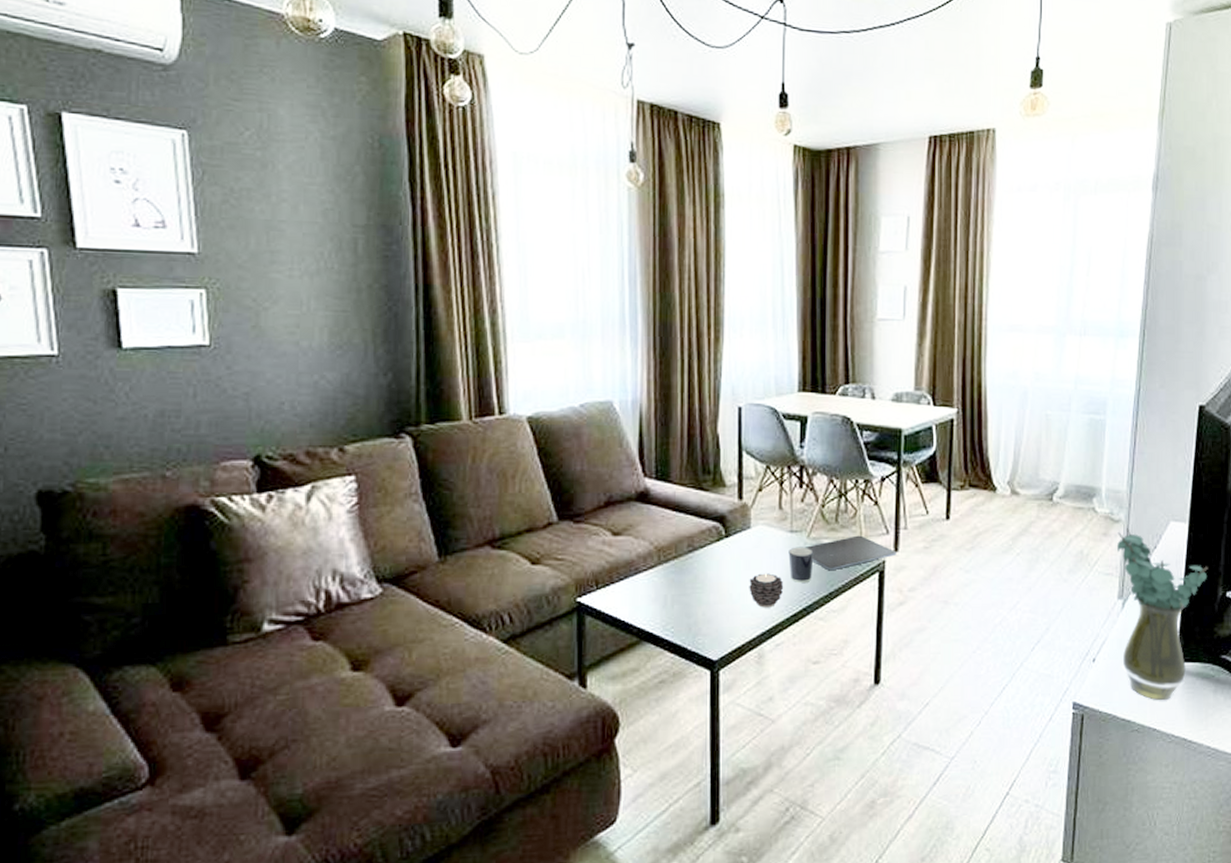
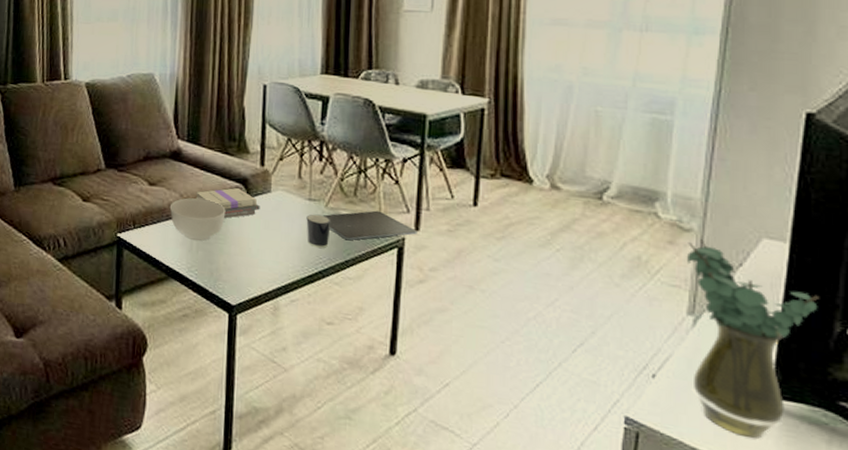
bowl: none [638,544,703,593] -> present [169,197,226,241]
books: none [668,526,740,564] -> present [195,187,260,219]
candle: present [749,573,784,608] -> none [267,233,301,266]

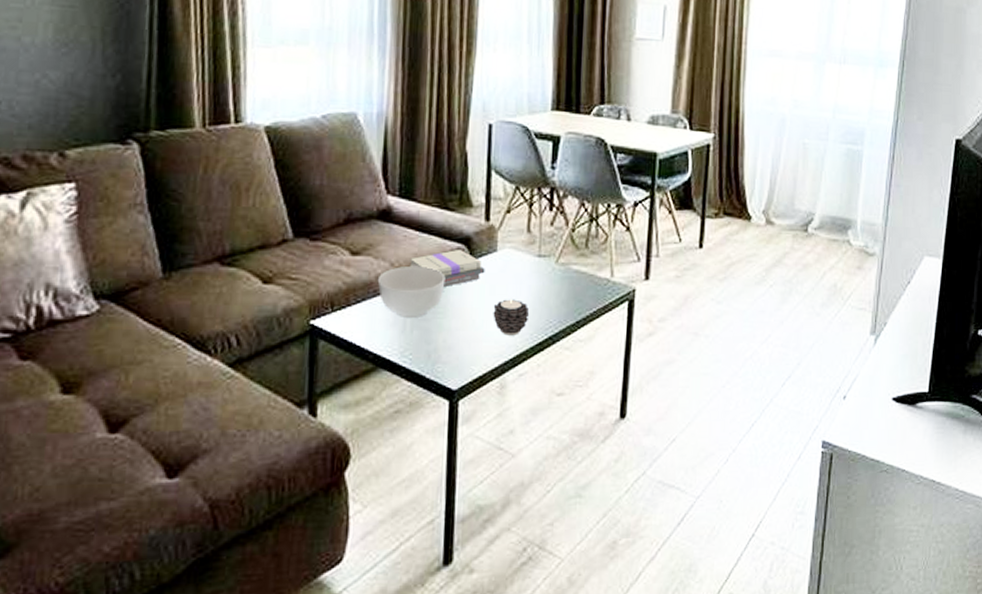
candle: none [267,233,301,266] -> present [493,299,530,336]
mug: present [306,214,331,249] -> none [535,272,562,311]
tablet: present [322,210,417,241] -> none [553,262,647,298]
vase: present [687,239,820,438] -> none [871,262,961,440]

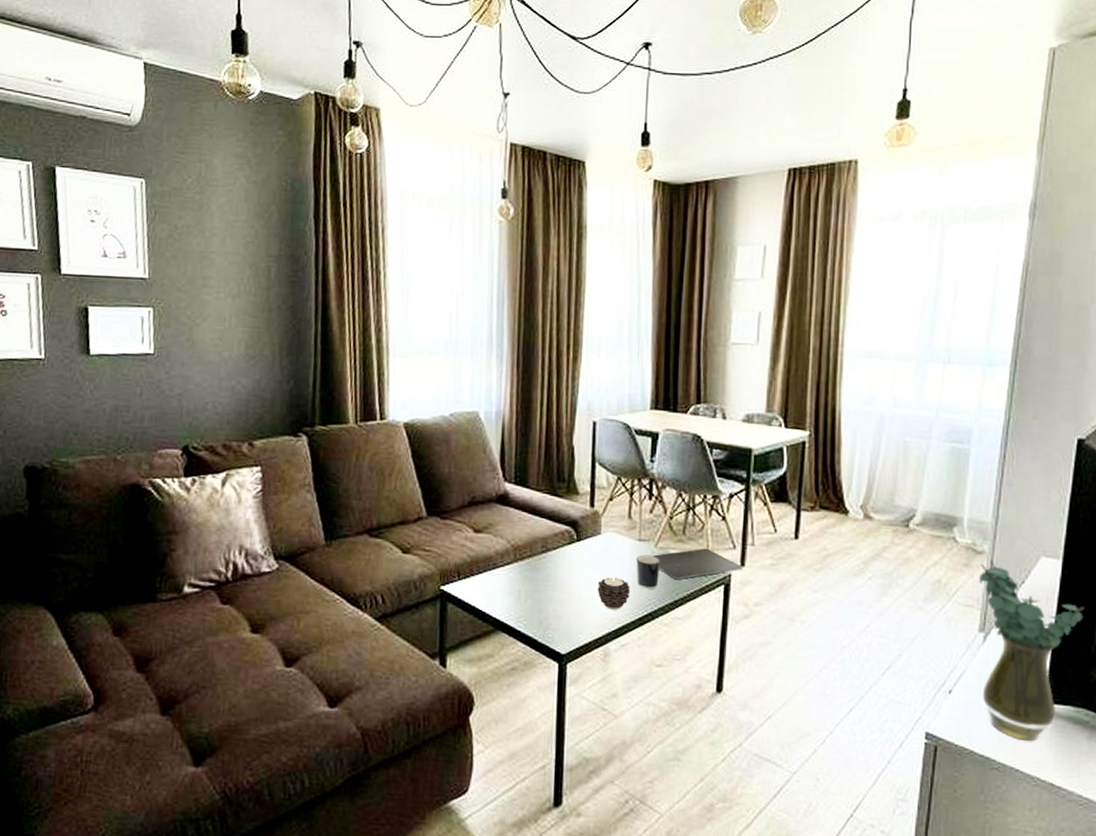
bowl: present [377,265,446,317] -> none [496,543,555,589]
books: present [409,248,485,288] -> none [524,530,590,564]
mug: none [535,272,562,311] -> present [636,555,661,590]
tablet: none [553,262,647,298] -> present [652,548,743,580]
vase: none [871,262,961,440] -> present [980,560,1085,741]

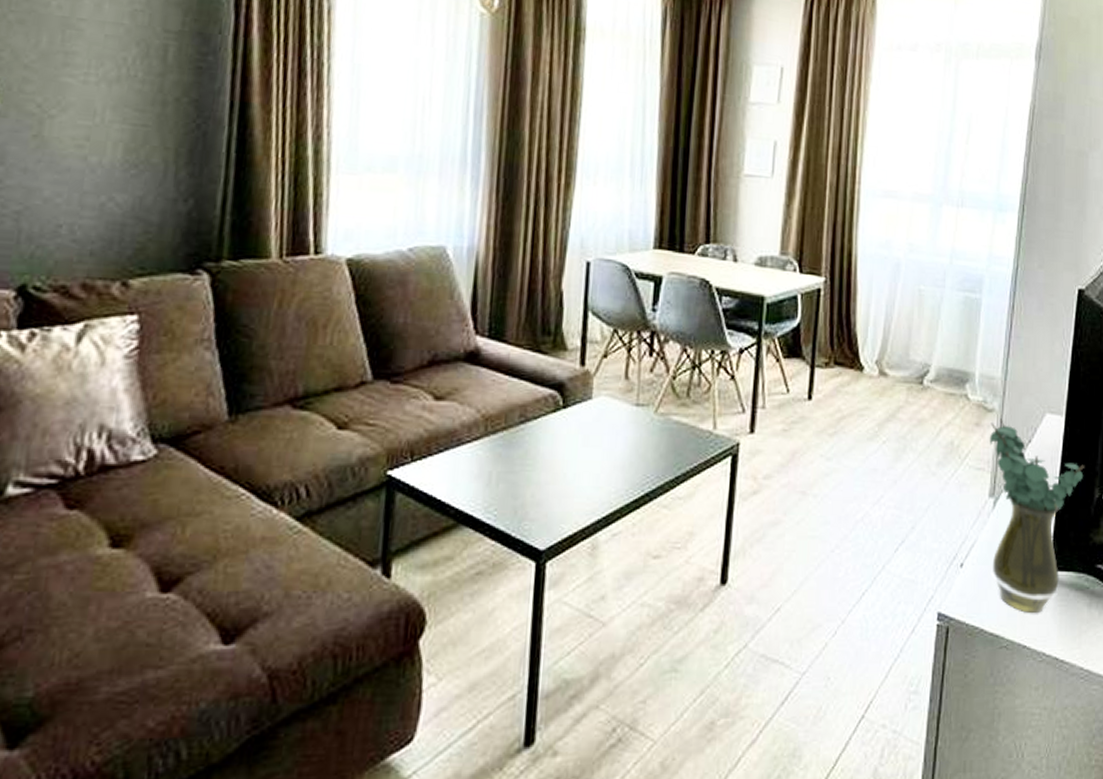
candle: present [597,577,631,610] -> none [586,451,626,491]
mug: present [636,555,661,590] -> none [632,422,661,465]
tablet: present [652,548,743,580] -> none [651,413,752,452]

